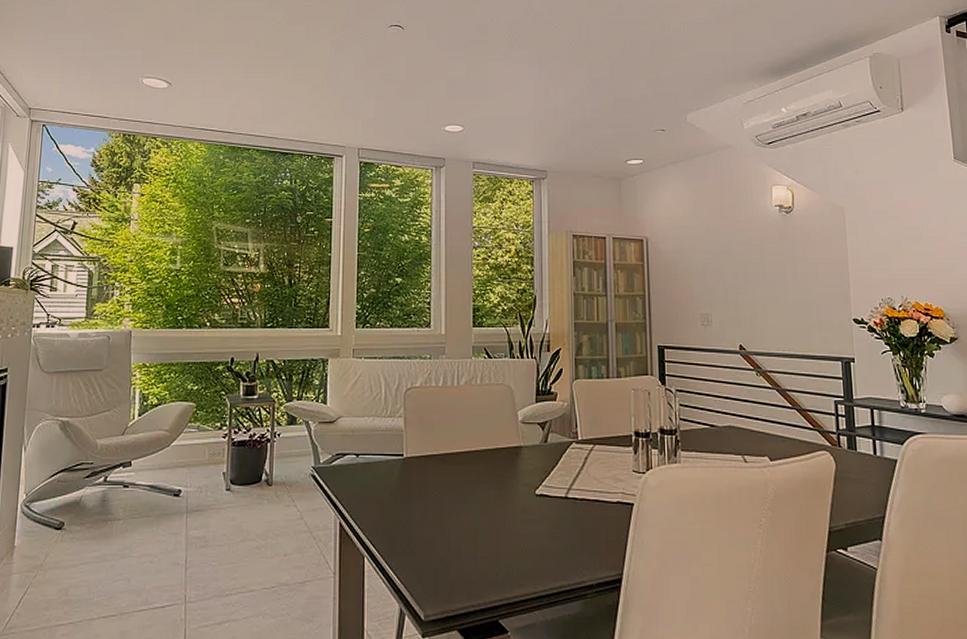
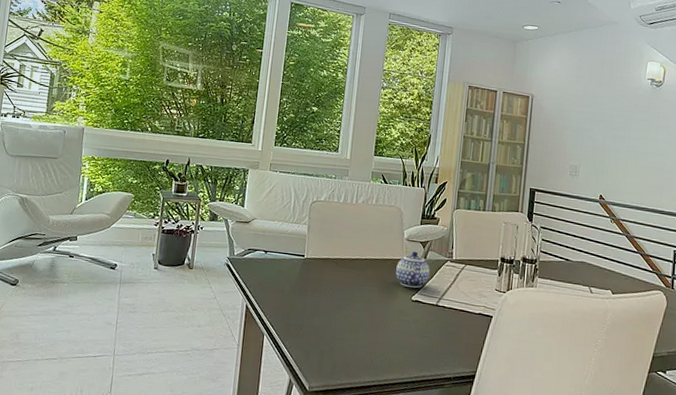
teapot: none [513,435,553,480] -> present [396,251,430,289]

